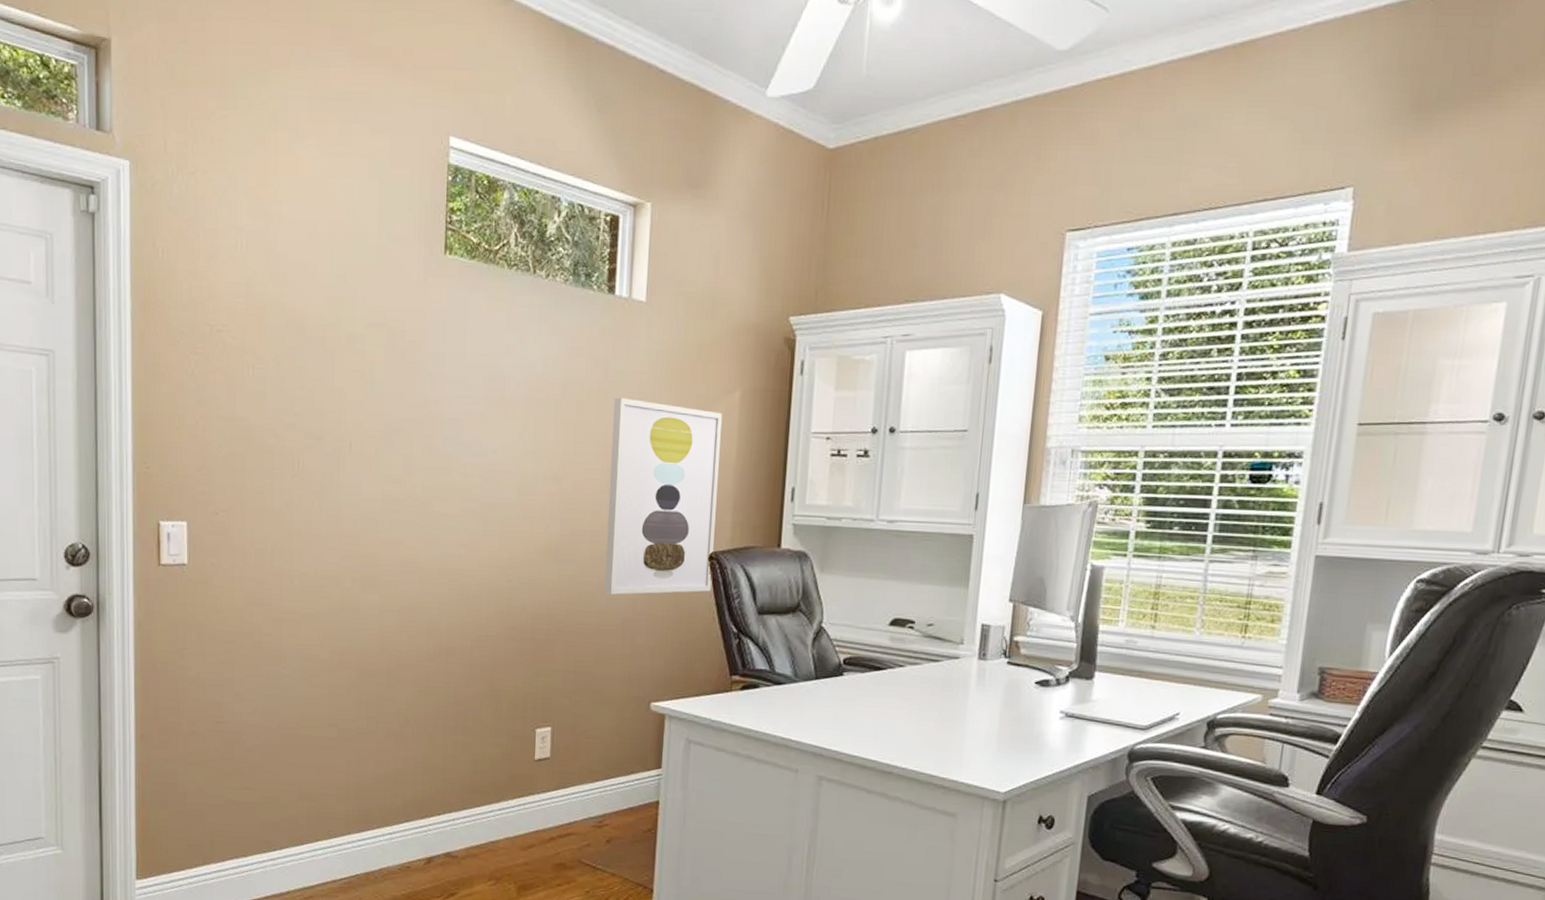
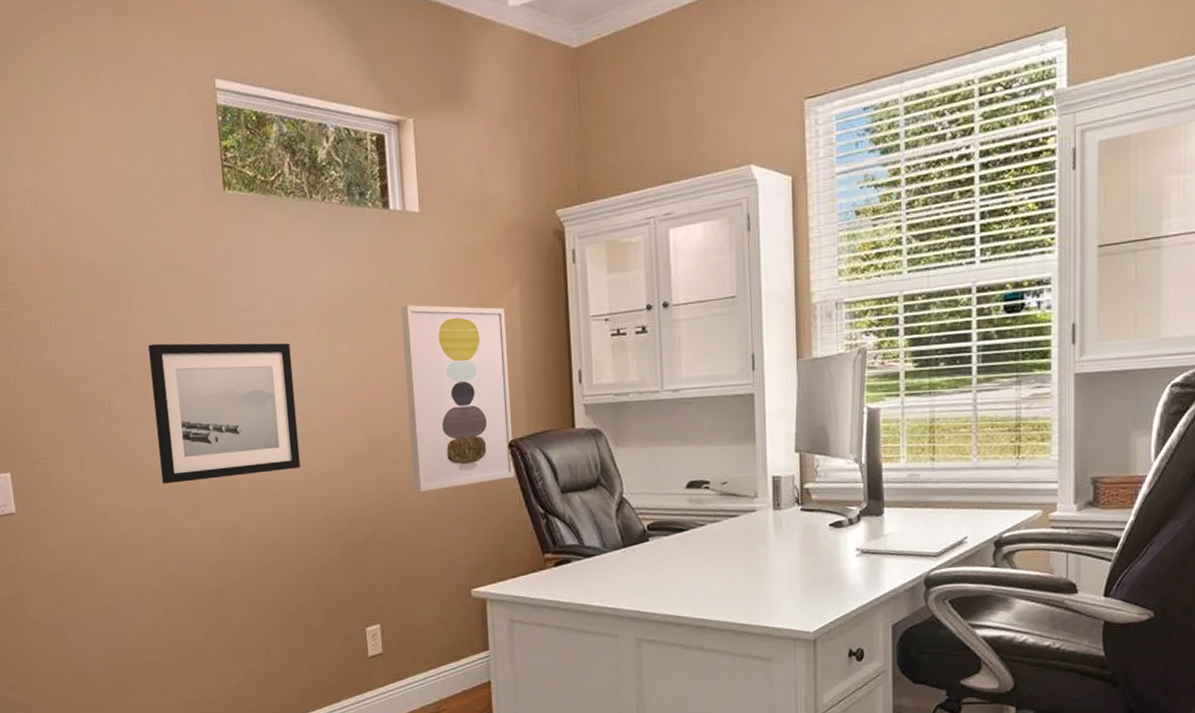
wall art: none [343,406,494,555] -> present [148,343,301,484]

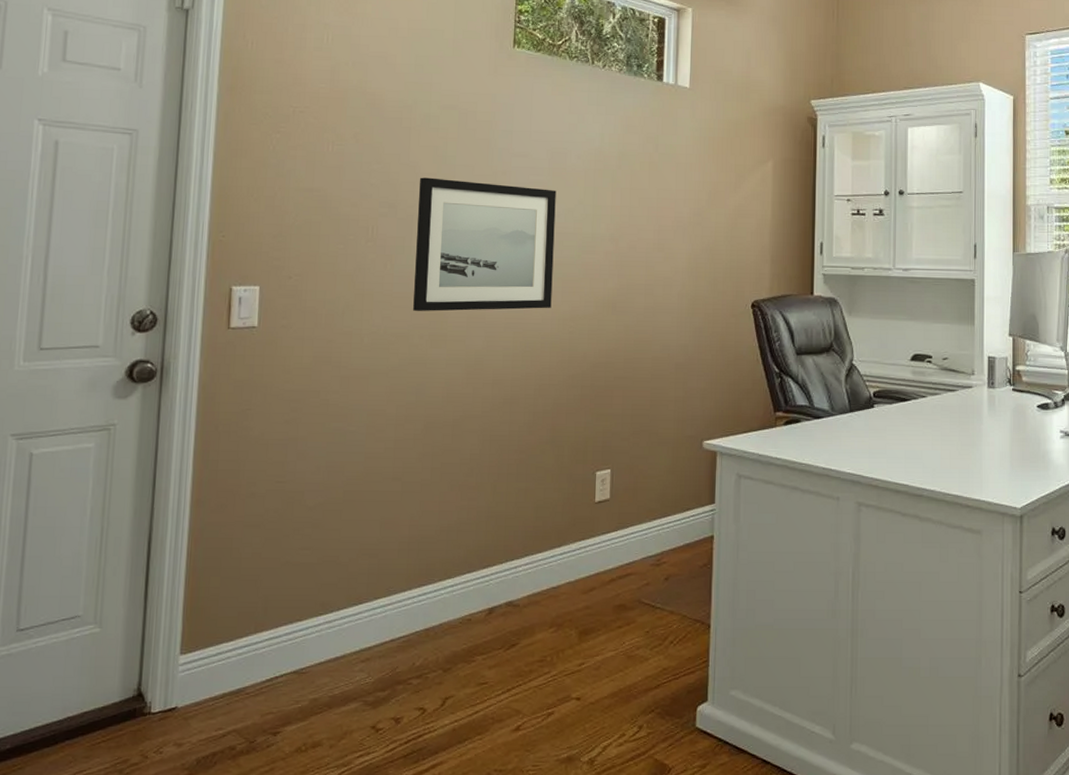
wall art: present [400,305,514,492] -> none [658,167,758,342]

